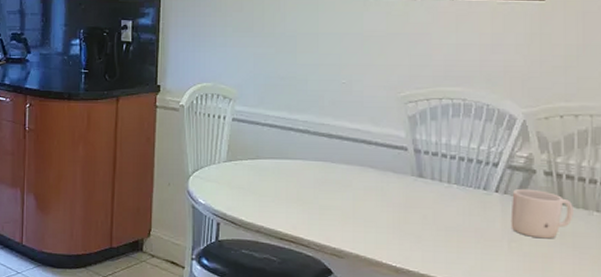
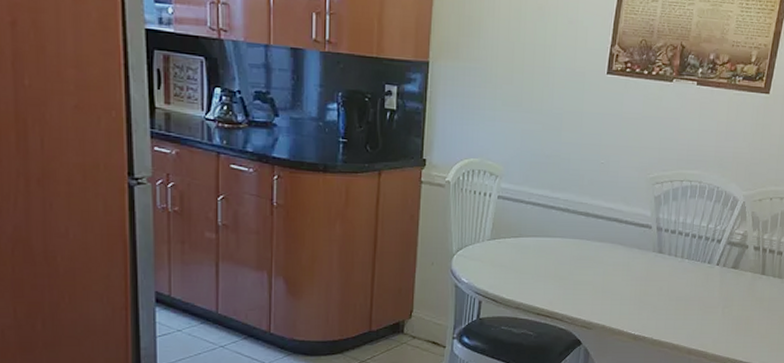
mug: present [510,188,573,239] -> none [725,261,772,304]

